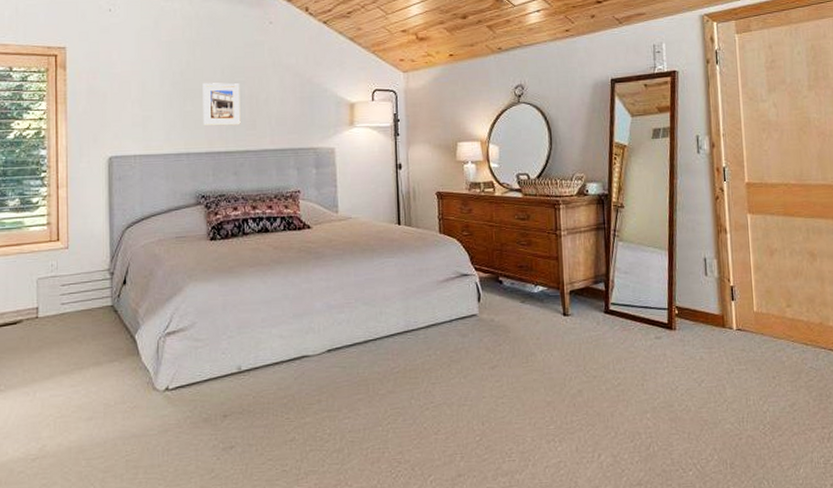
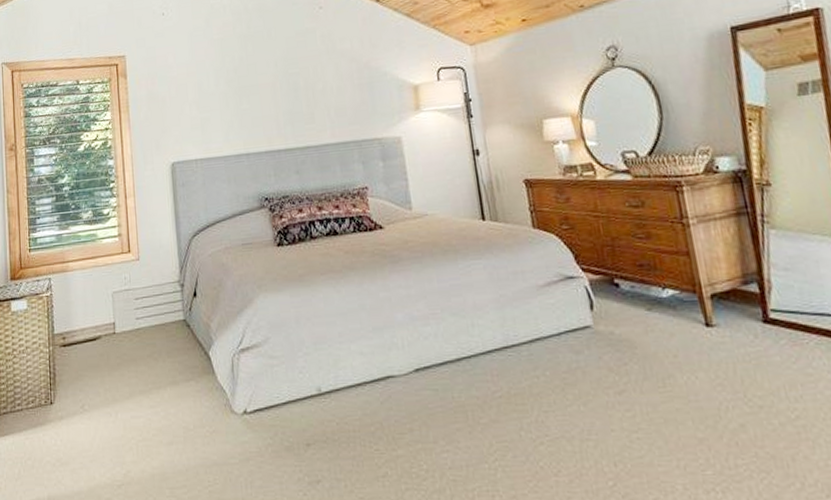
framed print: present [202,83,241,126] -> none [257,75,299,123]

